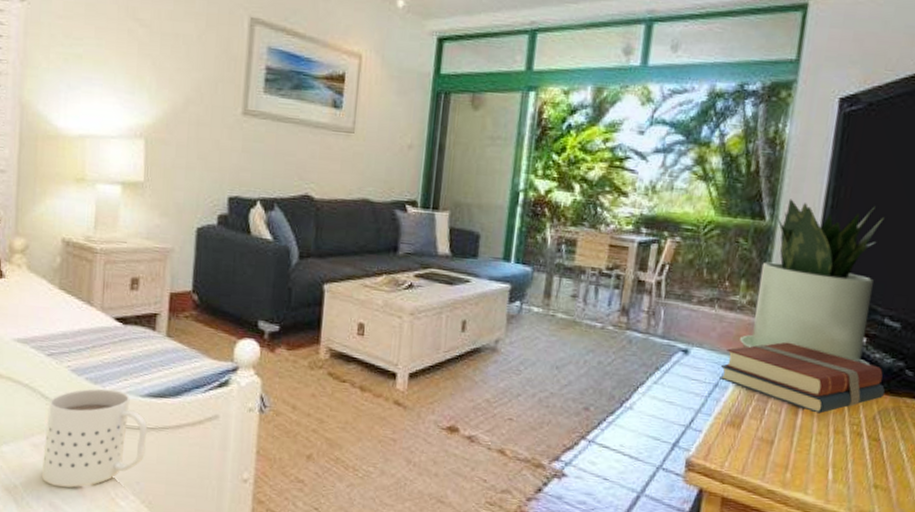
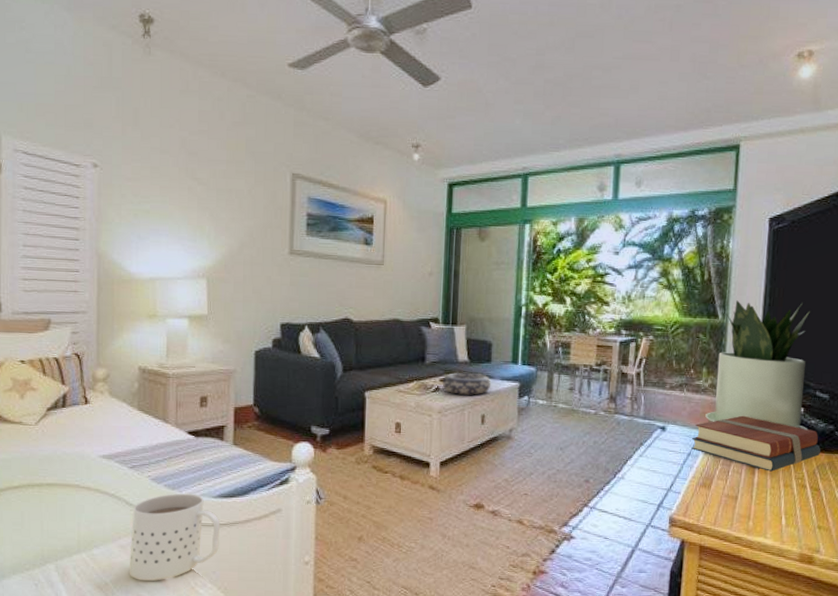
decorative bowl: none [416,268,477,296] -> present [442,373,491,396]

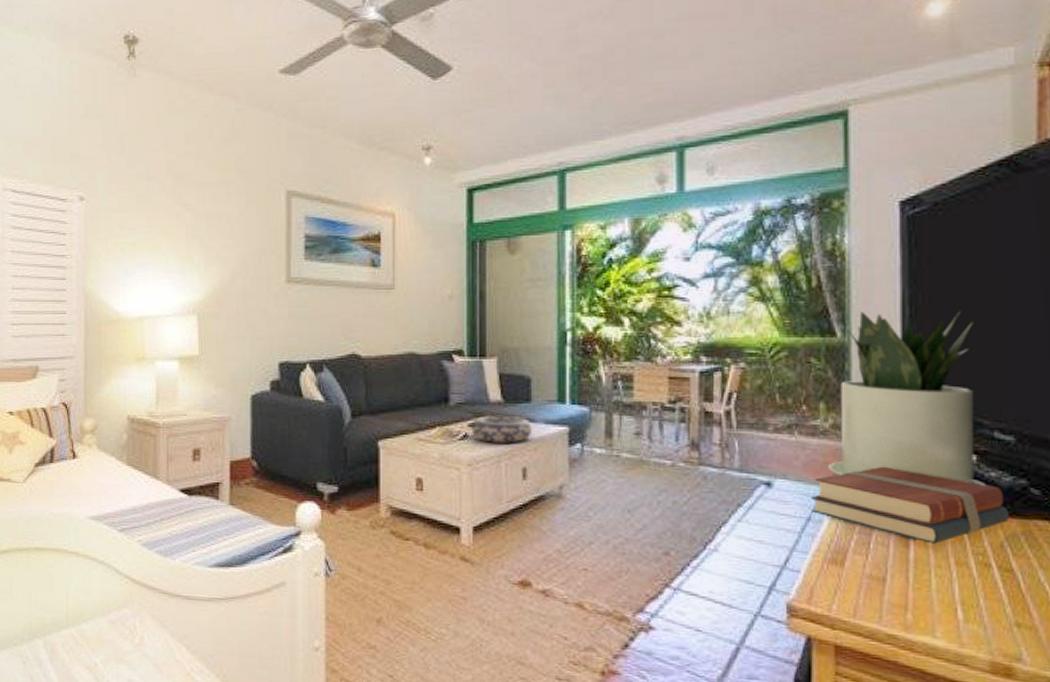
mug: present [129,493,221,582] -> none [119,561,218,664]

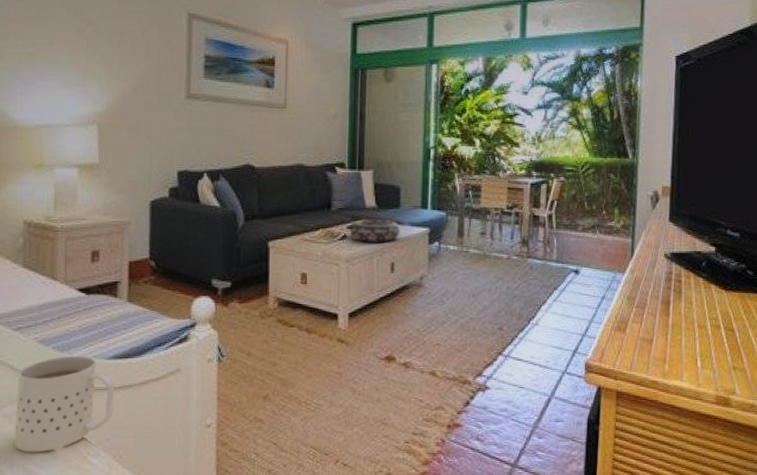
mug: none [119,561,218,664] -> present [14,355,115,453]
books: present [810,466,1010,544] -> none [605,256,734,313]
planter: present [828,311,987,486] -> none [618,139,721,270]

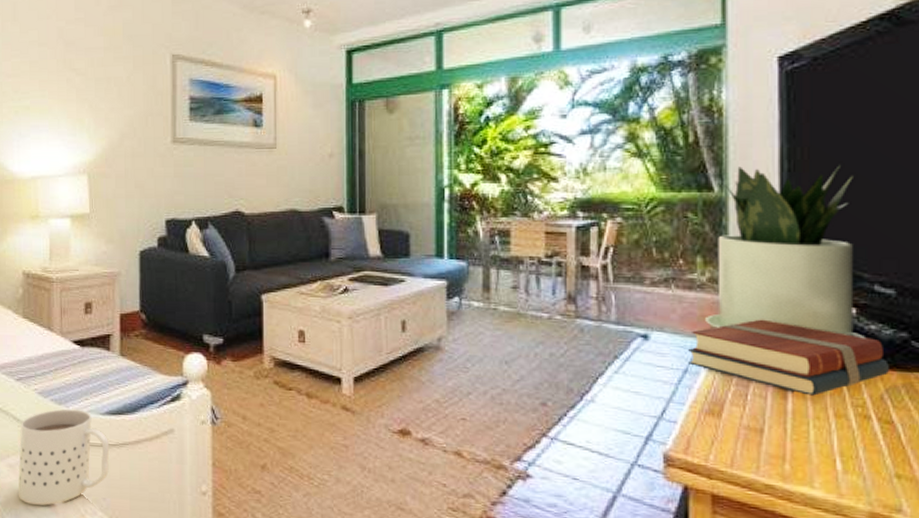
decorative bowl: present [349,219,401,243] -> none [351,270,412,298]
books: none [605,256,734,313] -> present [687,319,891,396]
planter: none [618,139,721,270] -> present [705,165,867,339]

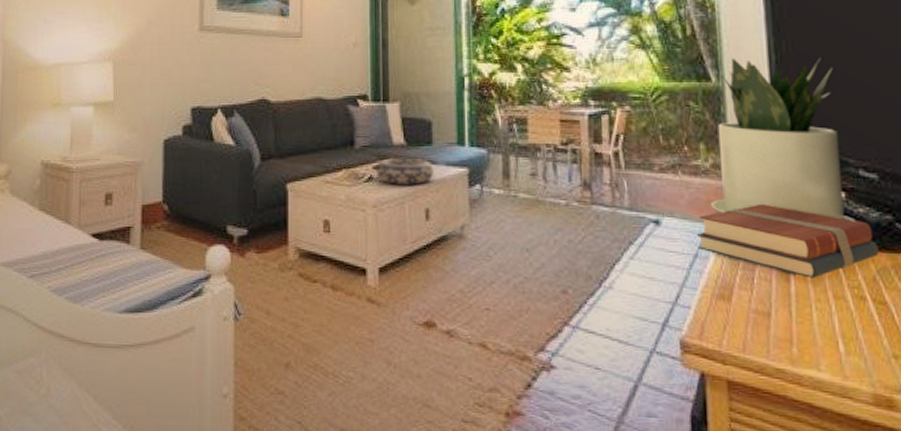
mug: present [18,409,110,506] -> none [25,307,126,416]
decorative bowl: none [351,270,412,298] -> present [375,158,435,186]

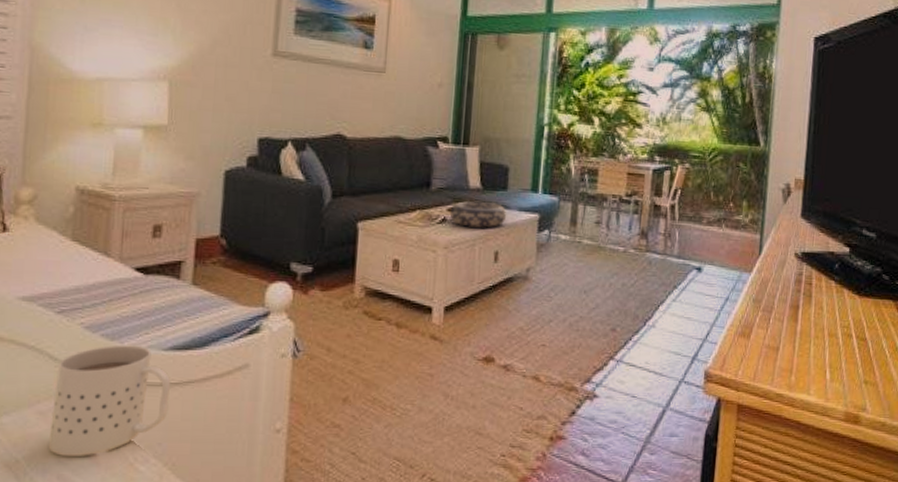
mug: none [25,307,126,416] -> present [48,345,171,457]
books: present [696,203,880,278] -> none [729,255,868,319]
planter: present [711,58,856,222] -> none [745,126,856,273]

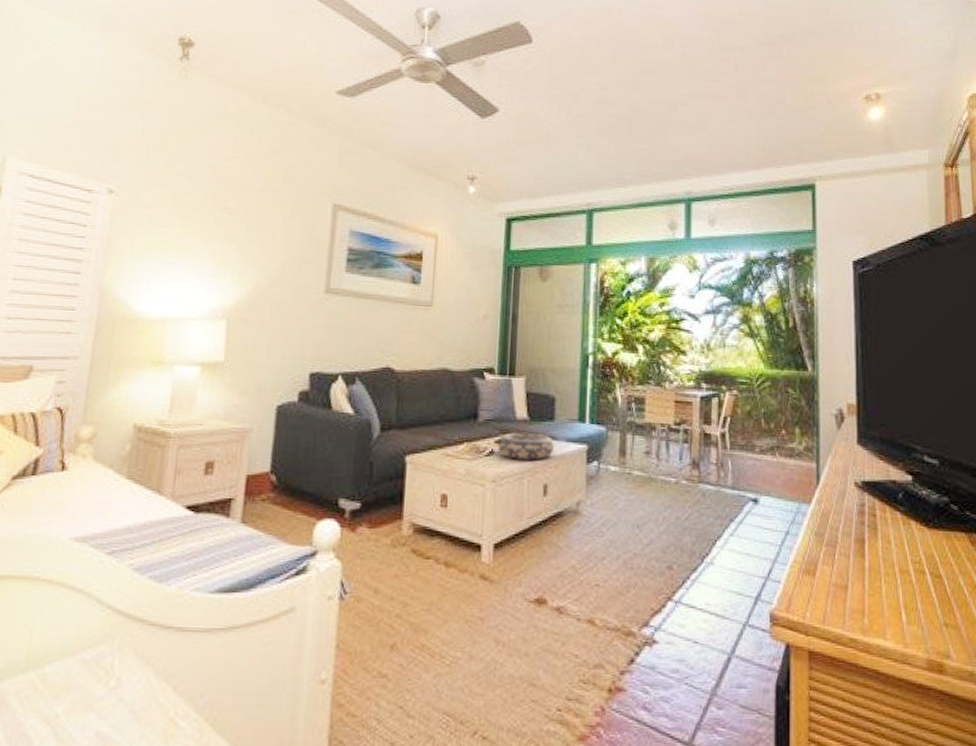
mug: present [48,345,171,457] -> none [89,587,217,711]

